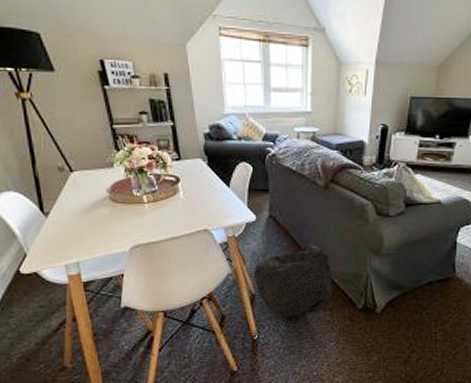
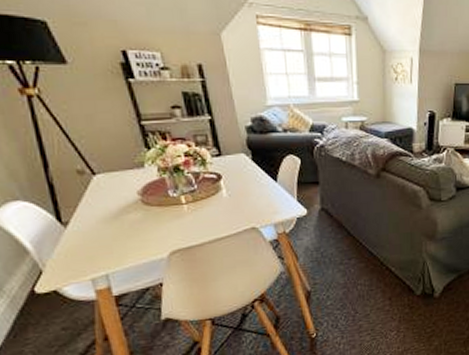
bag: present [254,244,334,322] -> none [308,234,392,317]

